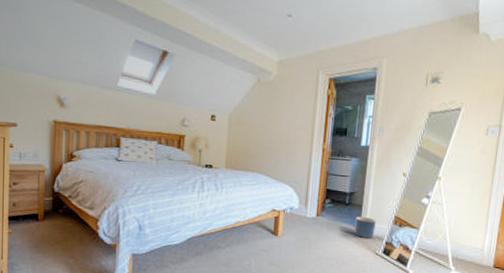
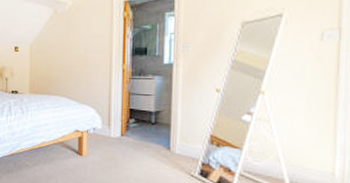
planter: present [354,216,376,239] -> none [164,135,188,159]

